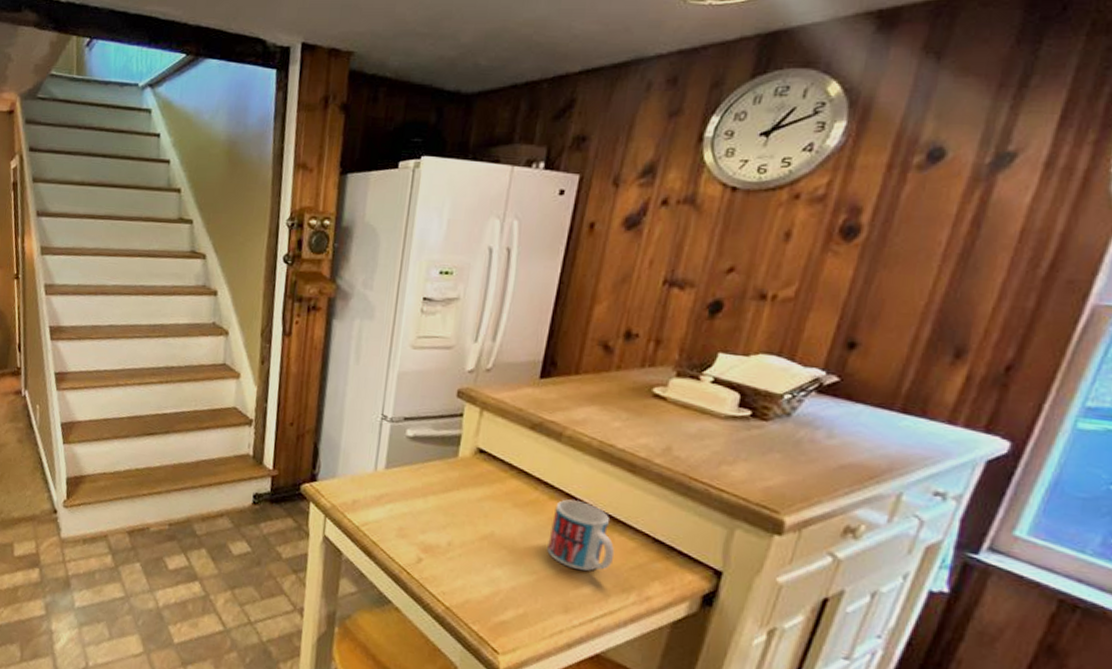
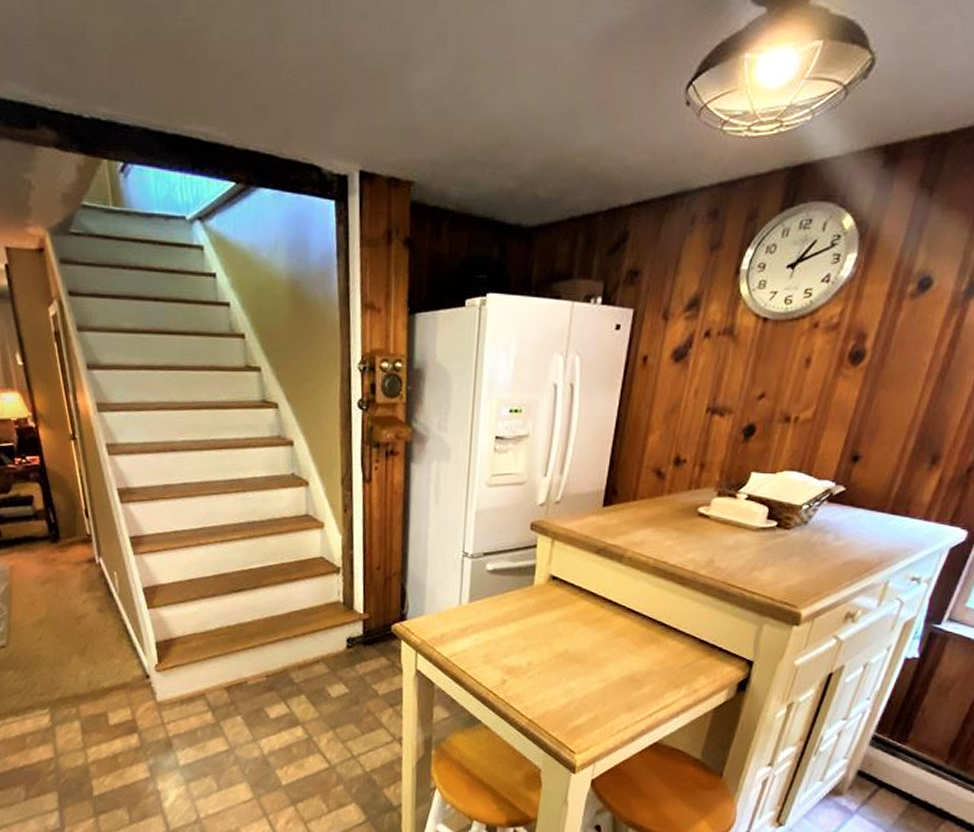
mug: present [546,499,615,571] -> none [612,614,669,673]

